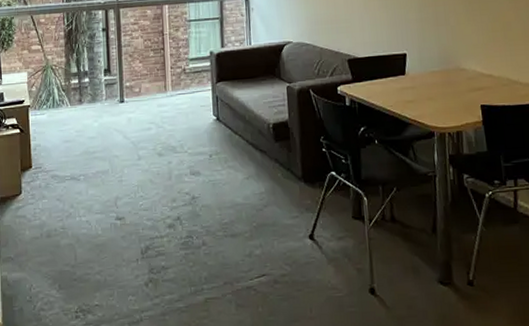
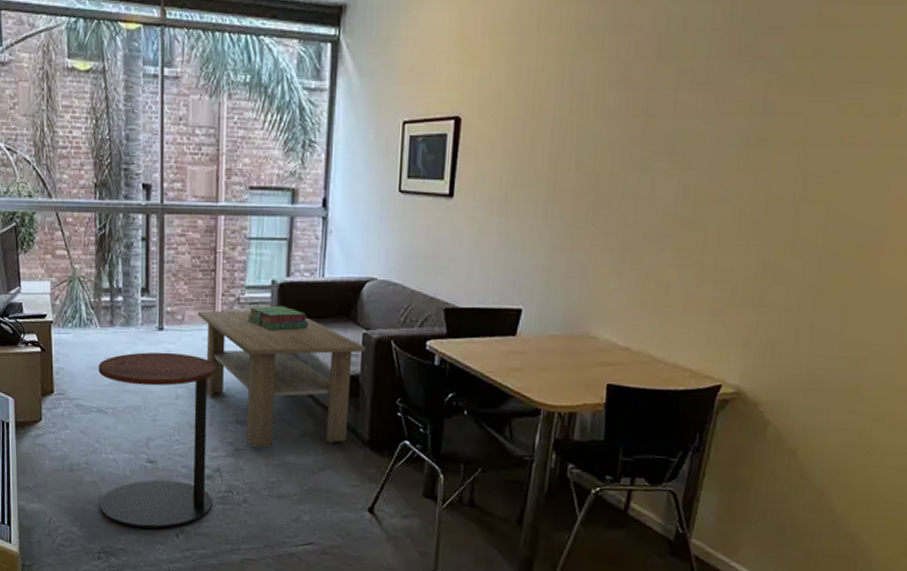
side table: none [70,120,176,283] -> present [98,352,216,529]
coffee table: none [152,78,291,194] -> present [198,310,366,448]
stack of books: none [193,71,242,93] -> present [247,305,308,331]

